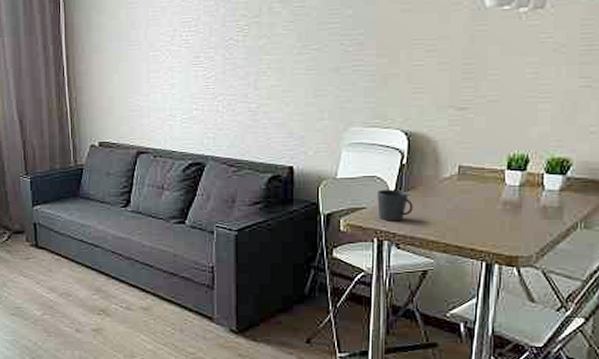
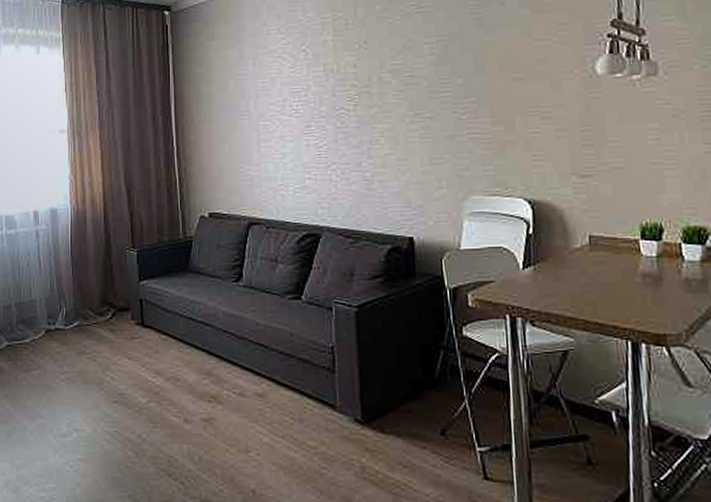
cup: present [377,189,413,222] -> none [505,261,545,296]

